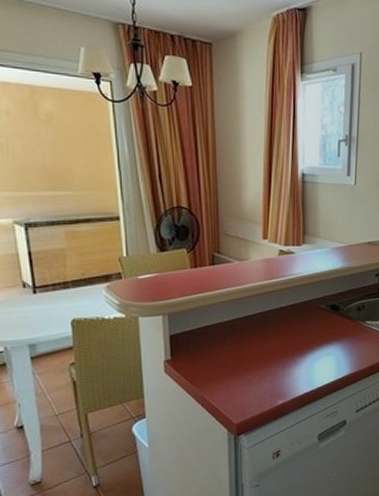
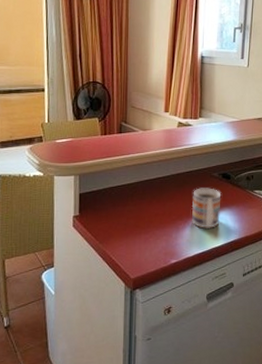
mug: none [298,321,331,365] -> present [191,188,222,229]

